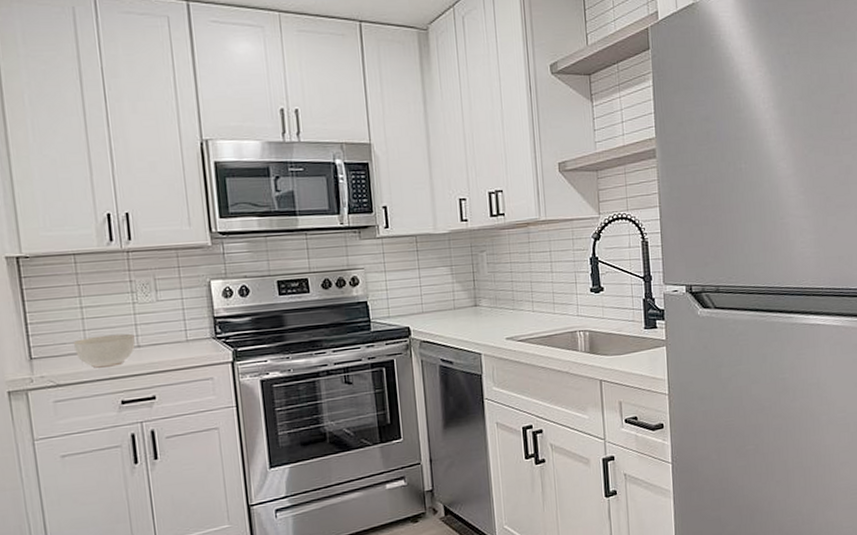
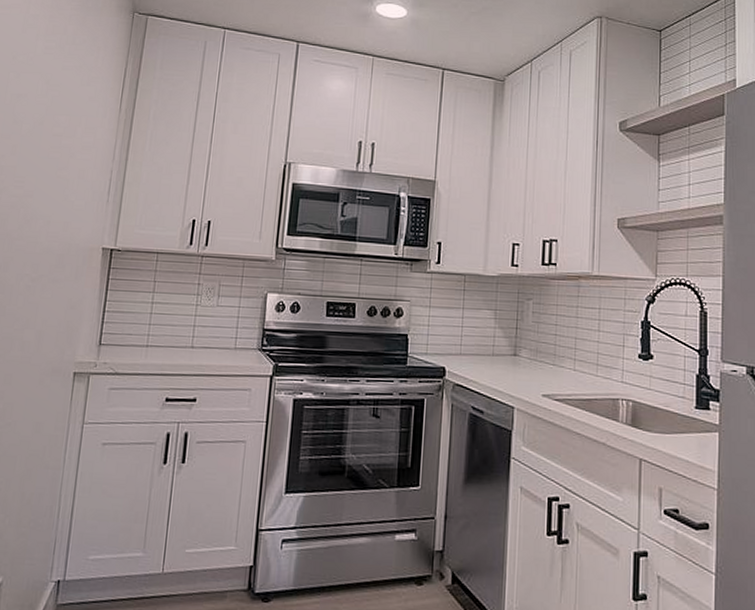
bowl: present [73,333,136,368] -> none [137,331,192,363]

